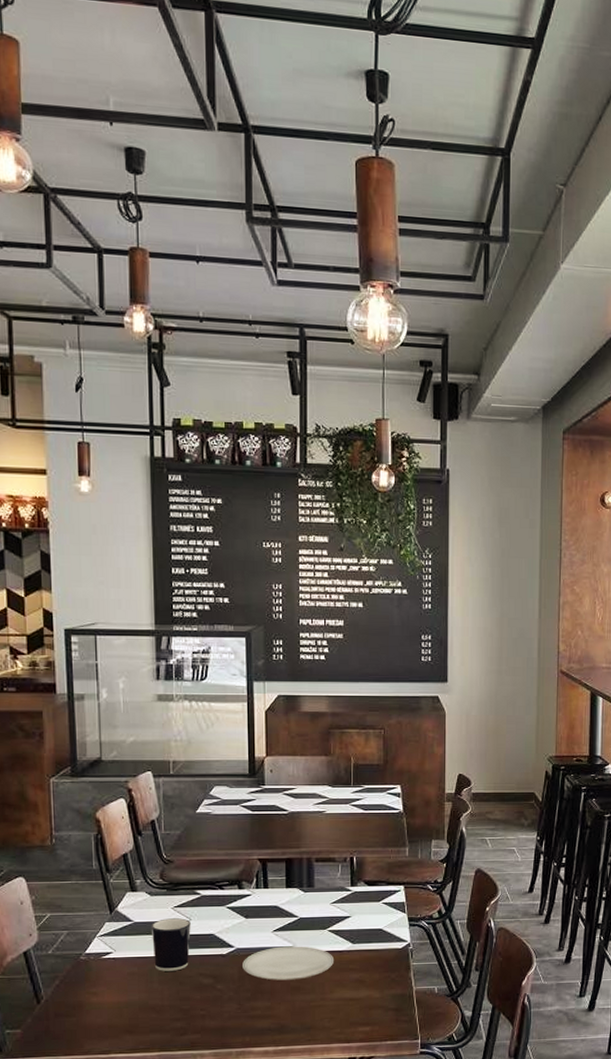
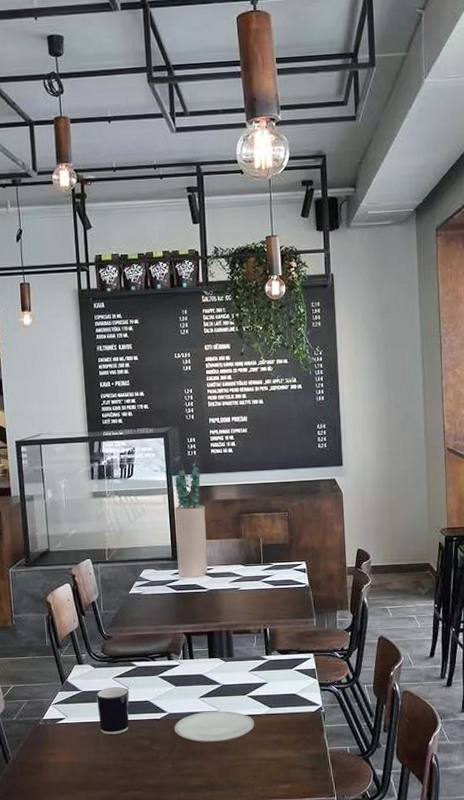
vase: none [254,661,291,798] -> present [174,456,208,578]

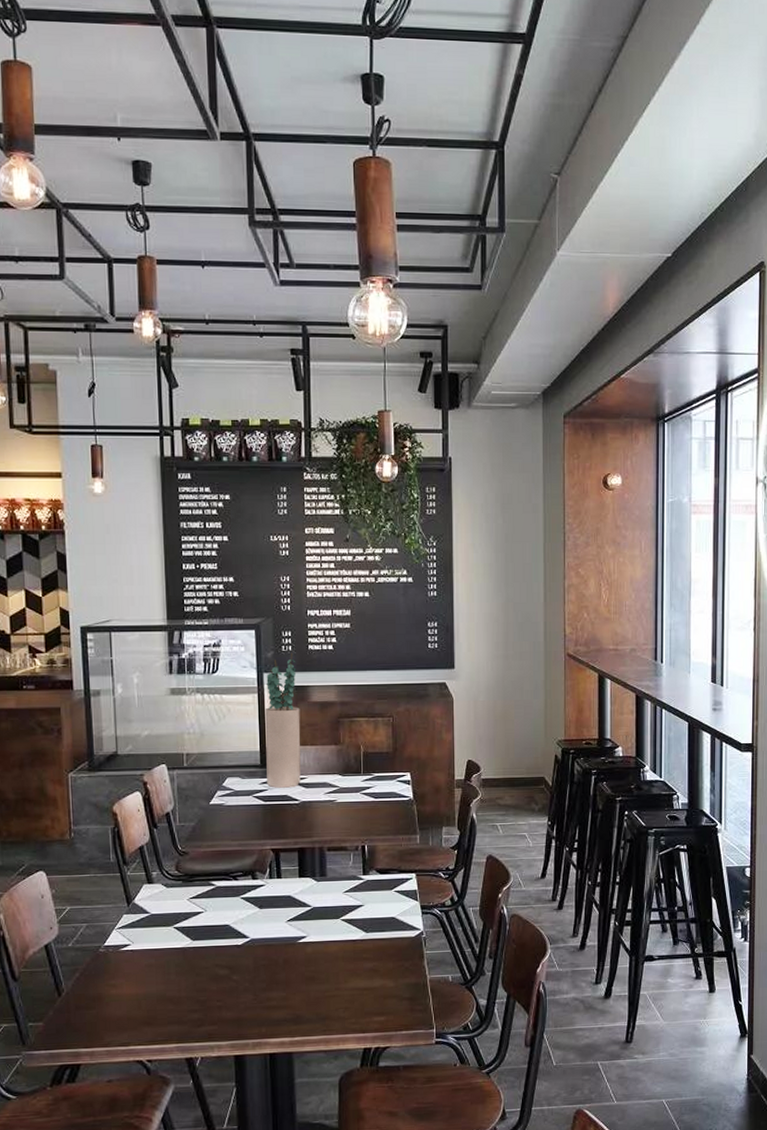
mug: present [95,687,130,735] -> none [167,909,207,963]
plate: present [174,710,255,742] -> none [257,935,348,971]

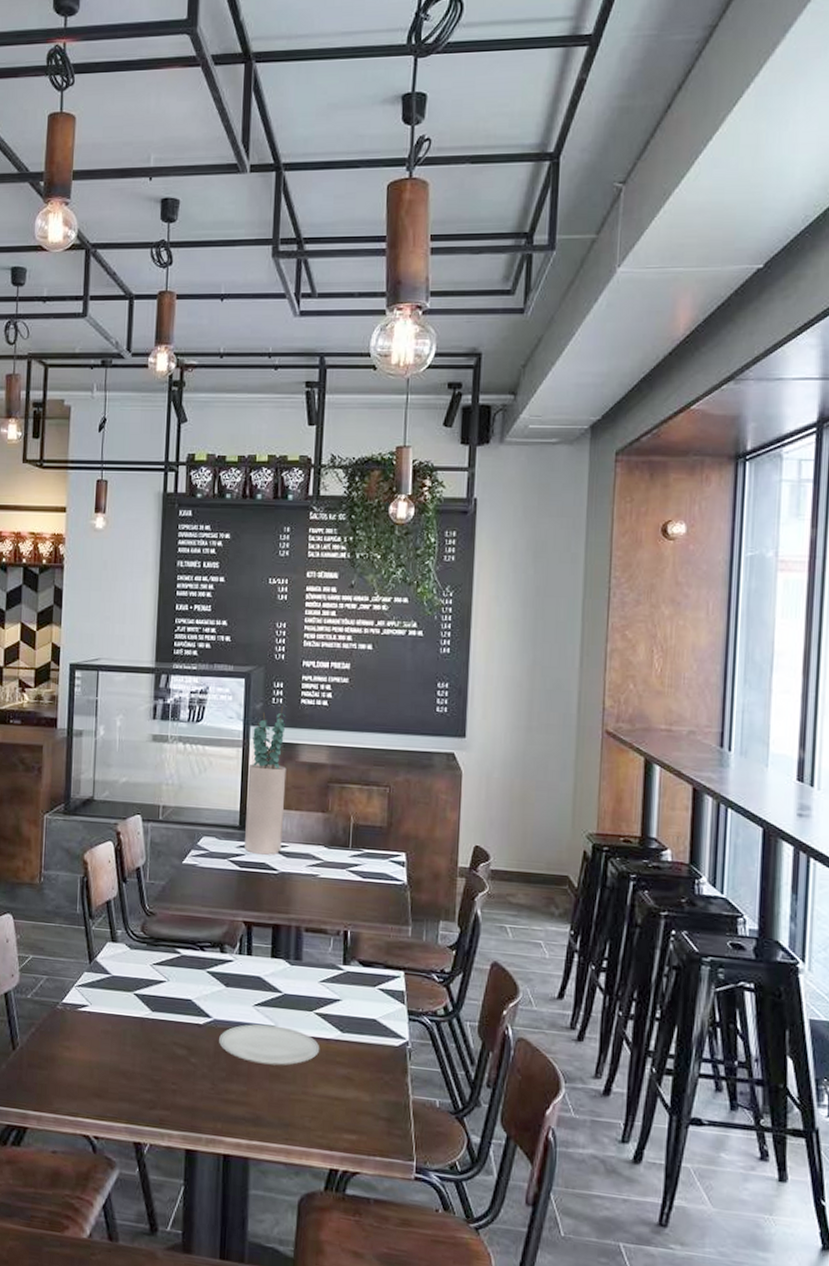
plate: none [257,935,348,971] -> present [219,1024,320,1066]

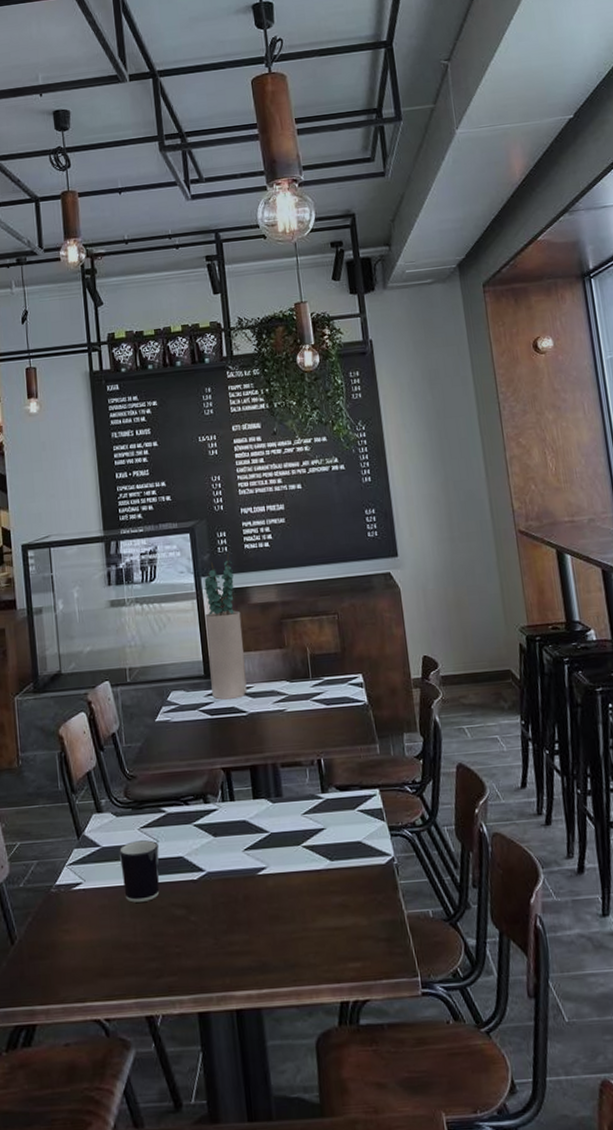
mug: none [128,975,169,1036] -> present [118,840,160,903]
plate: present [219,1024,320,1066] -> none [215,866,313,909]

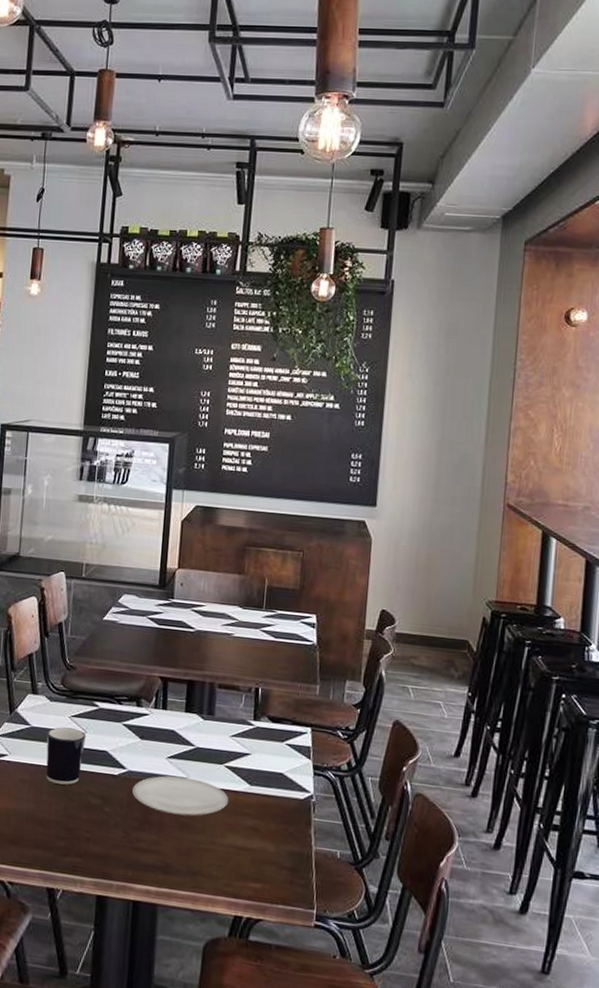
vase: present [204,553,247,700] -> none [163,471,208,614]
plate: none [215,866,313,909] -> present [132,775,229,816]

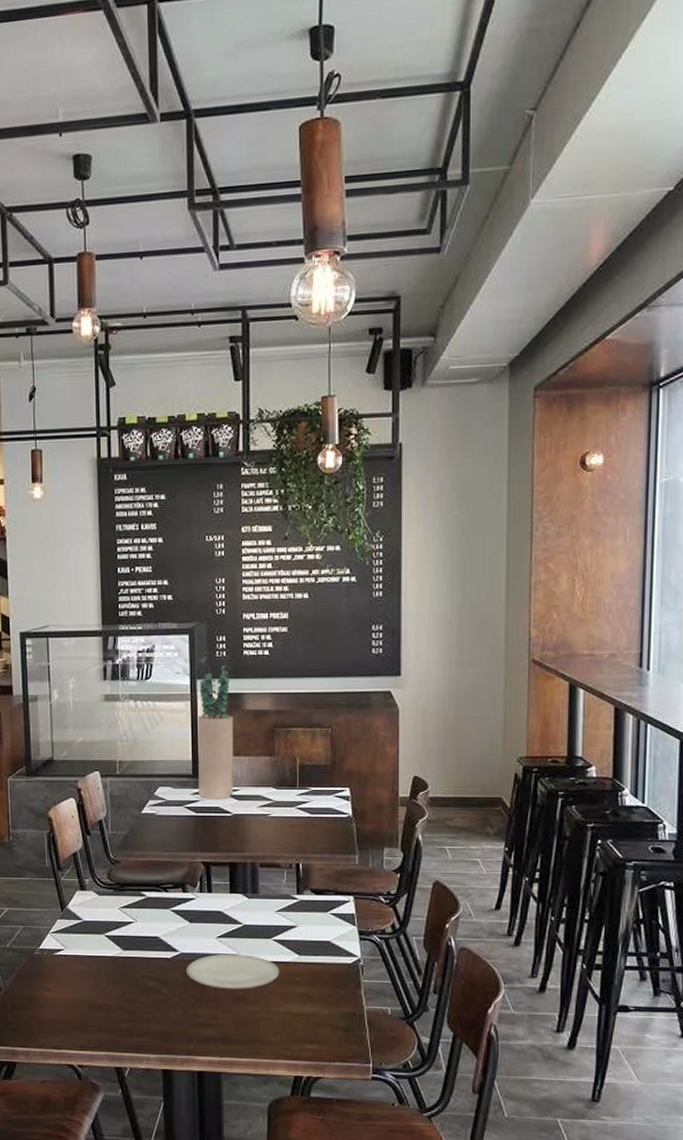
mug: present [46,727,86,785] -> none [99,919,137,972]
vase: none [163,471,208,614] -> present [198,658,234,799]

